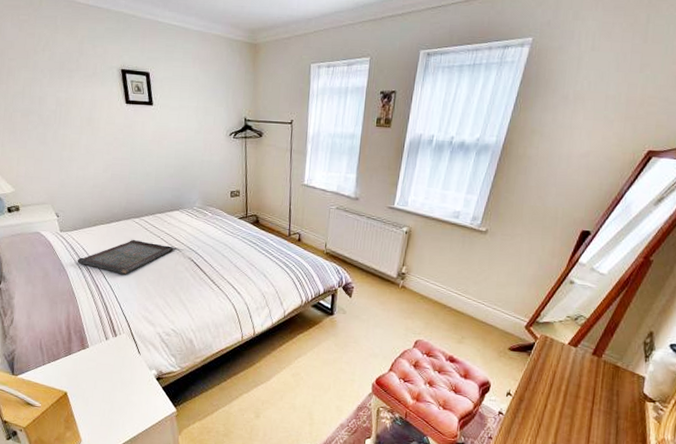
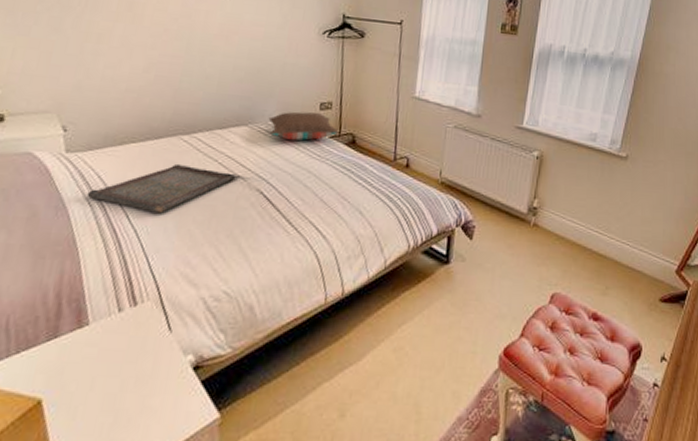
pillow: none [193,199,246,221] -> present [268,111,339,141]

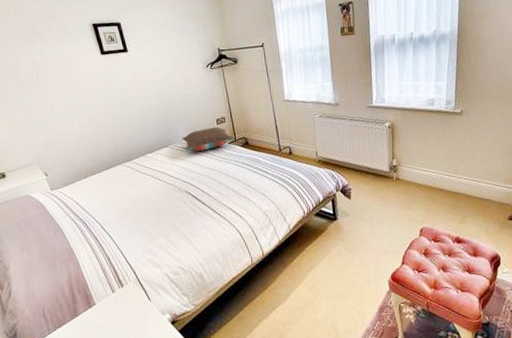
serving tray: present [86,163,235,214] -> none [72,183,168,221]

